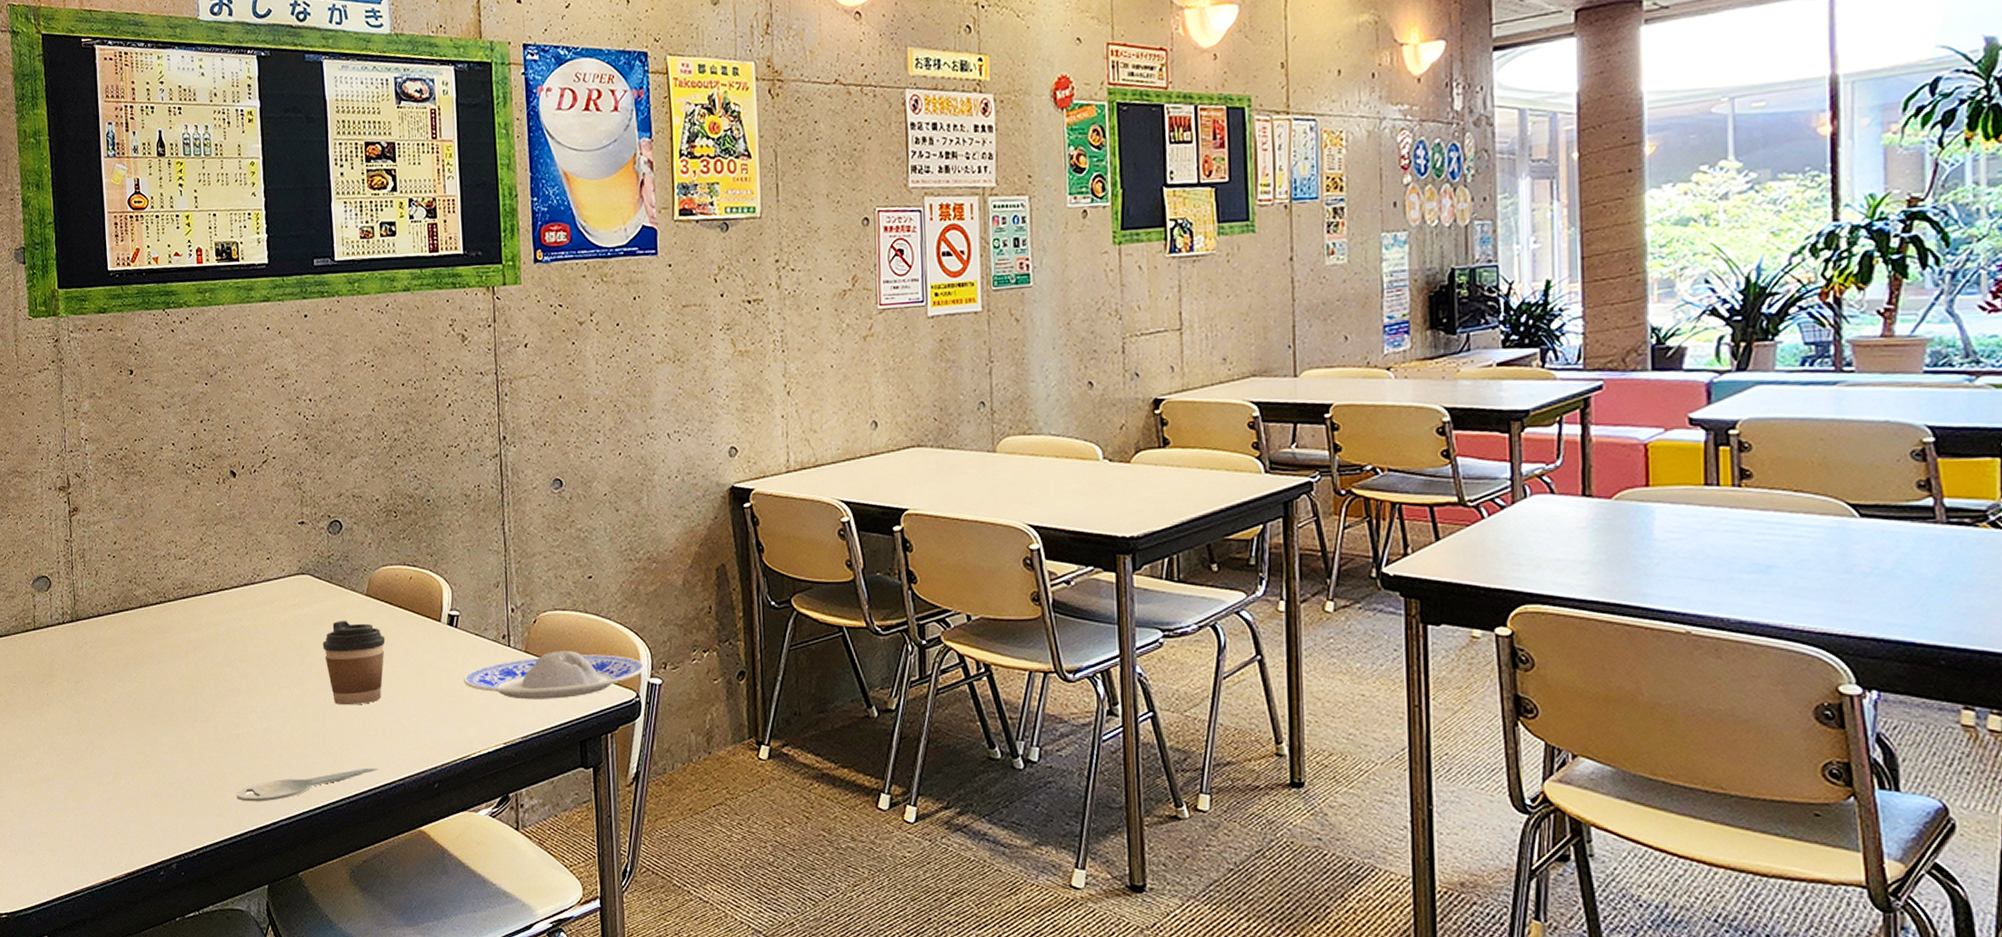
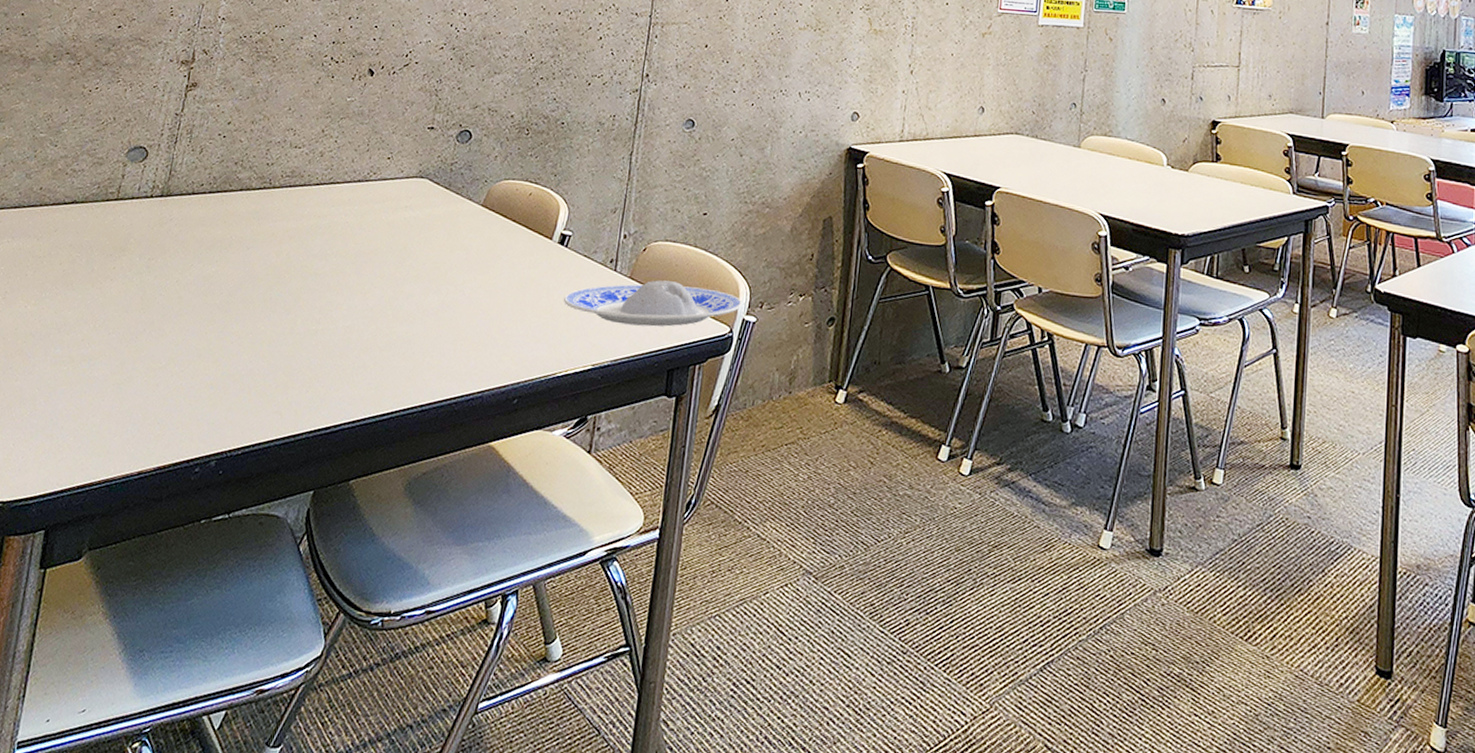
key: present [236,767,379,802] -> none [299,376,459,403]
coffee cup: present [322,620,386,706] -> none [426,227,493,313]

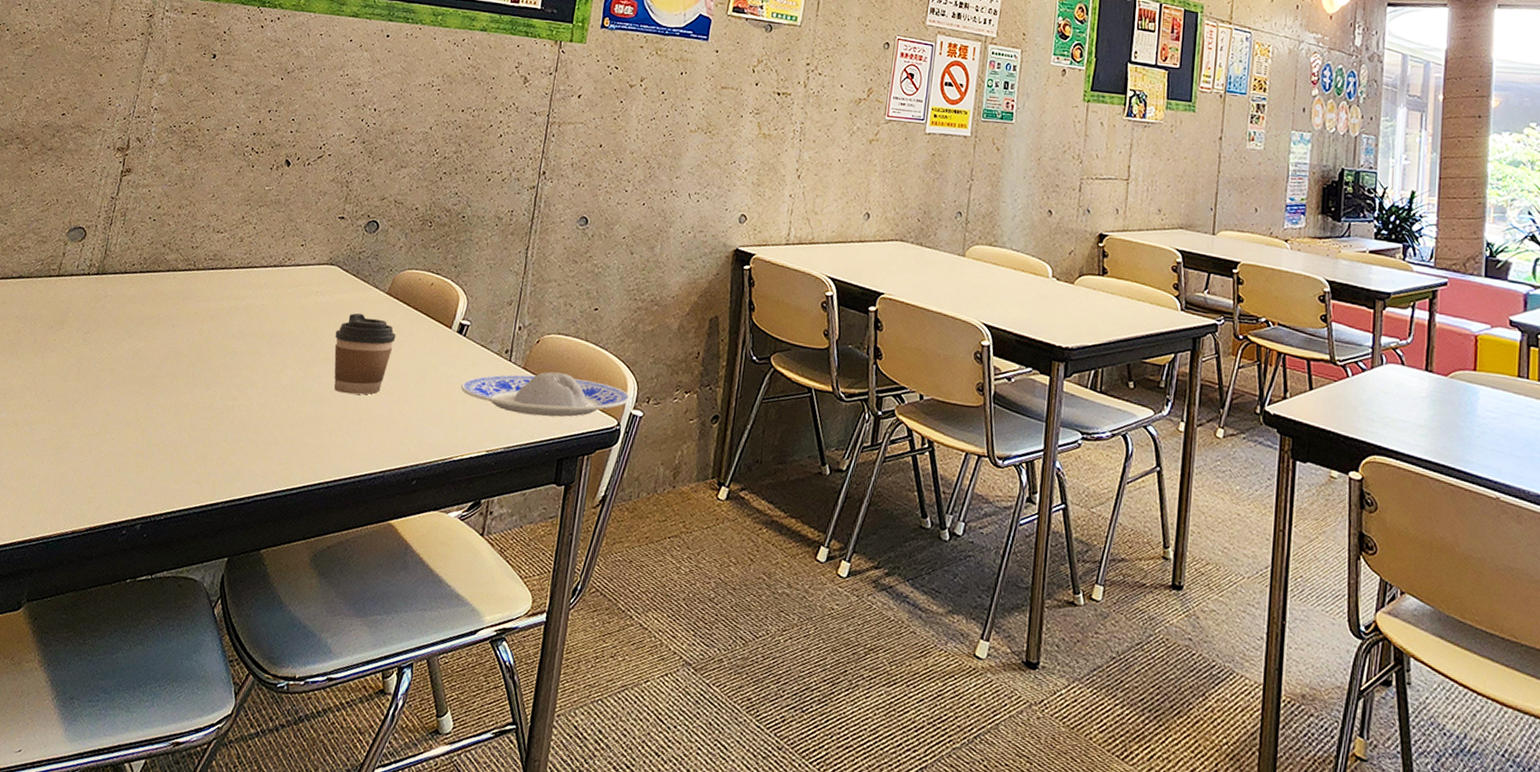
coffee cup: none [426,227,493,313] -> present [334,313,396,395]

